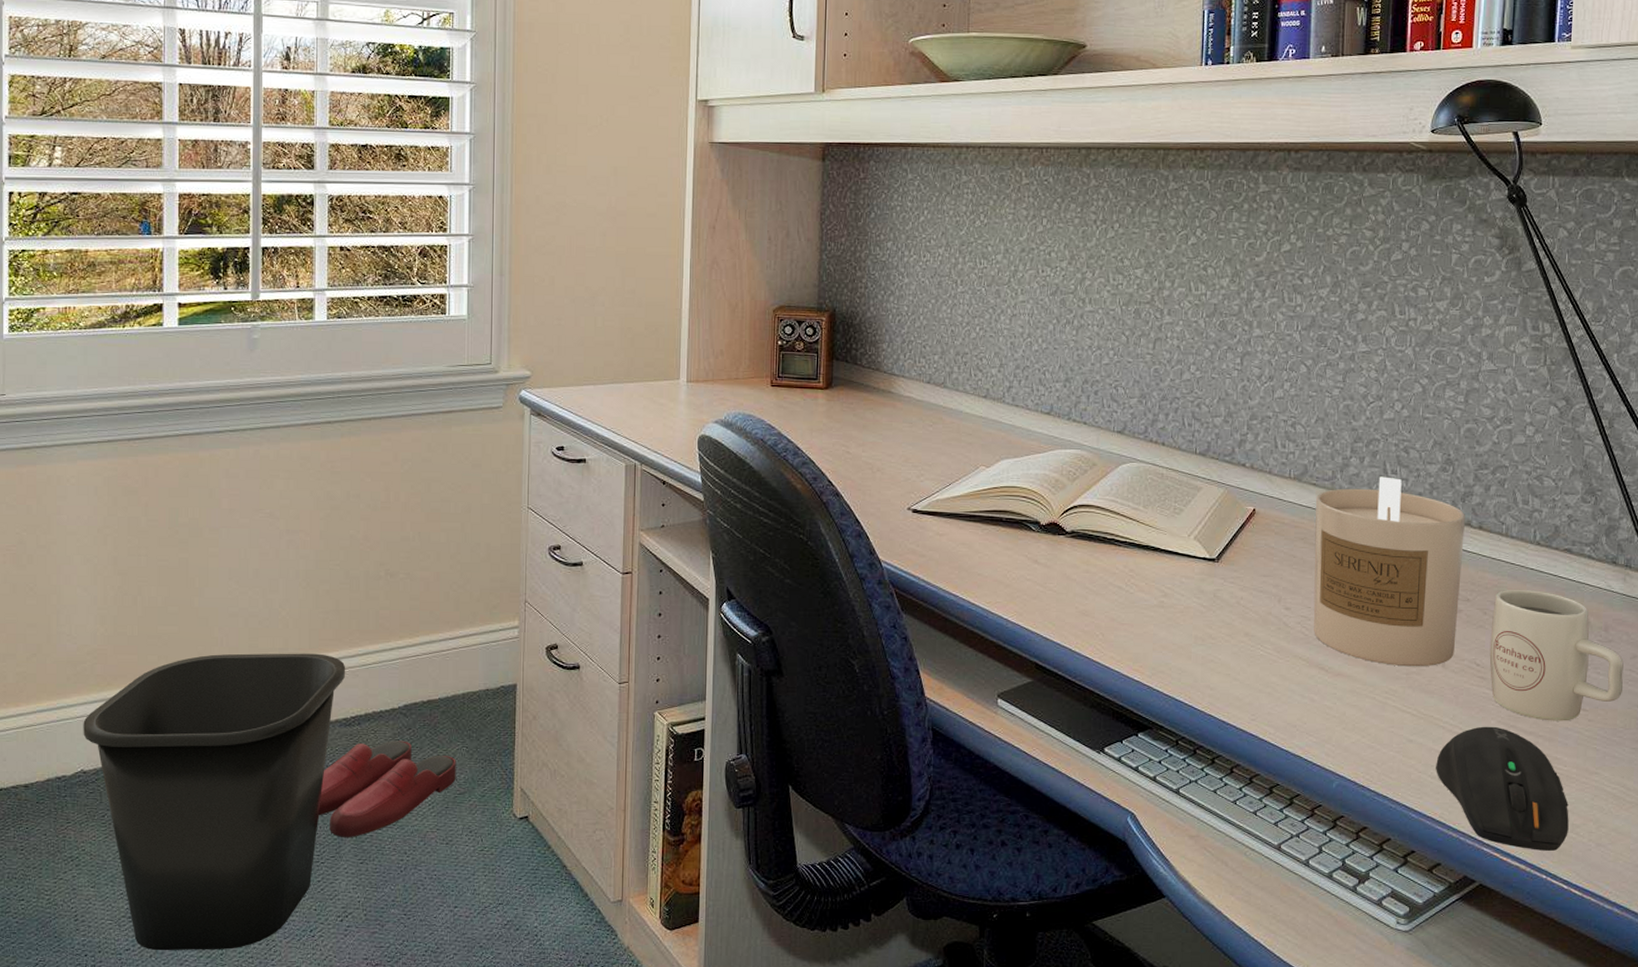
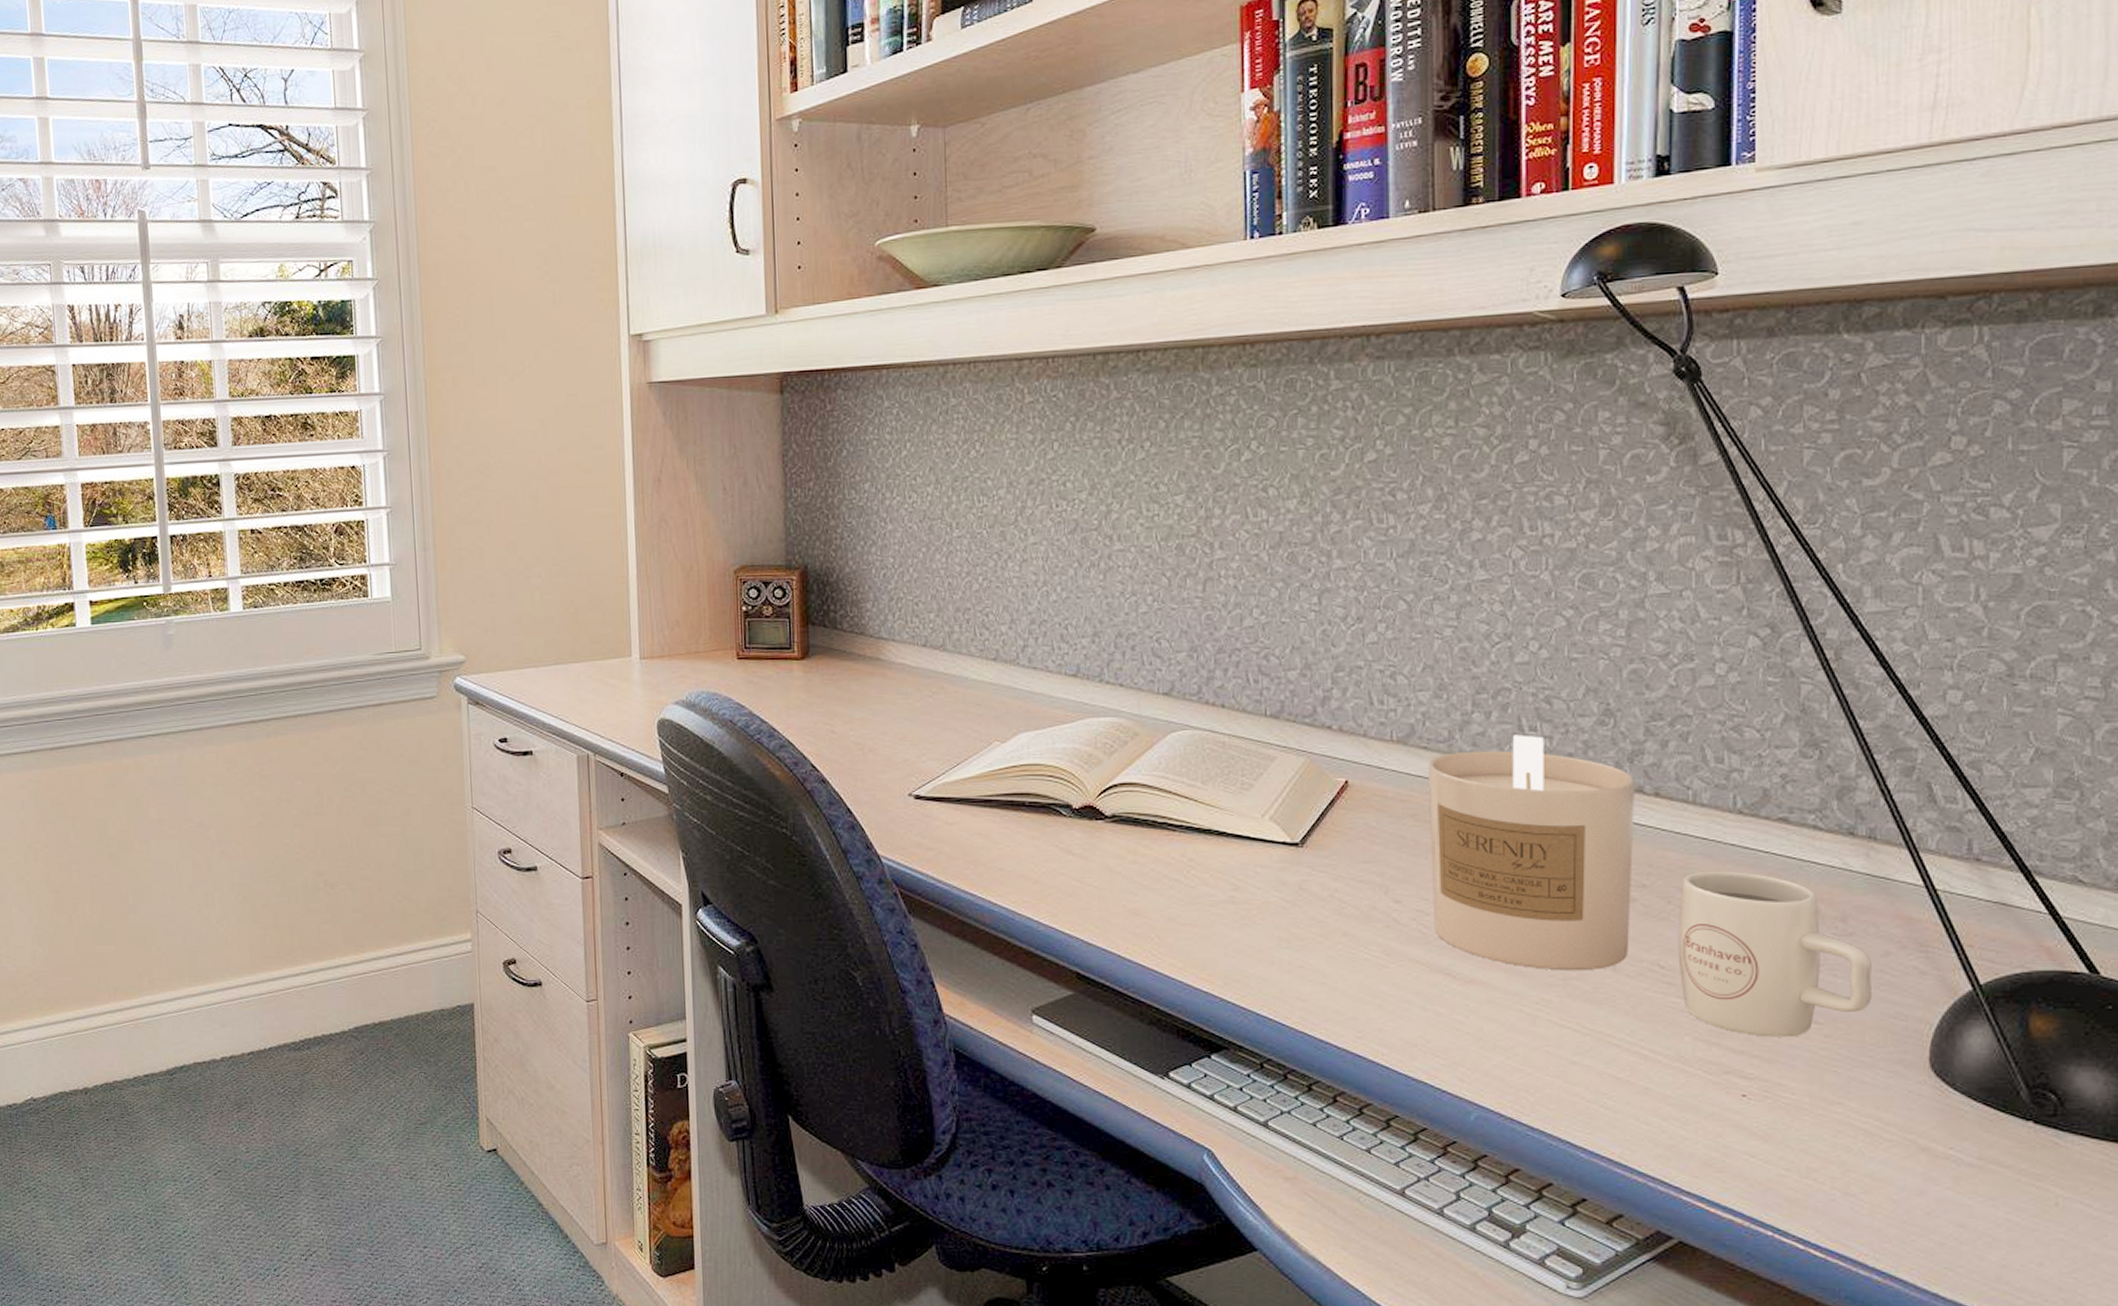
waste bin: present [83,653,346,951] -> none [29,972,291,1288]
slippers: present [318,740,456,837] -> none [273,1066,416,1170]
computer mouse: present [1436,726,1569,851] -> none [1610,1044,1802,1201]

